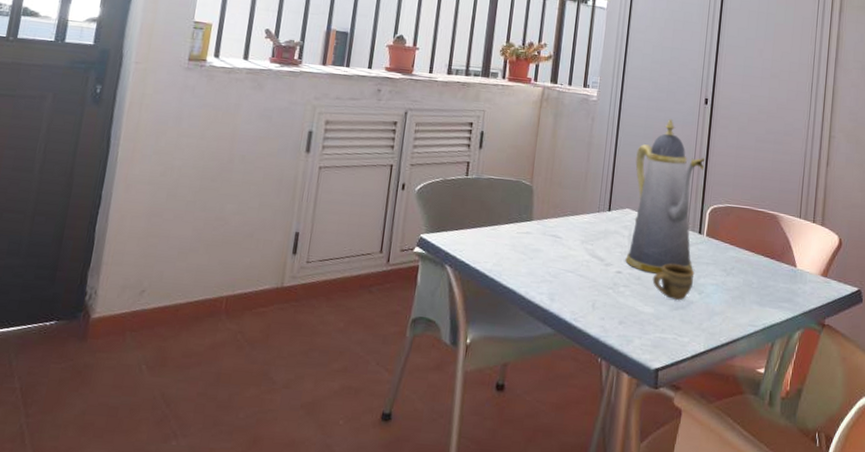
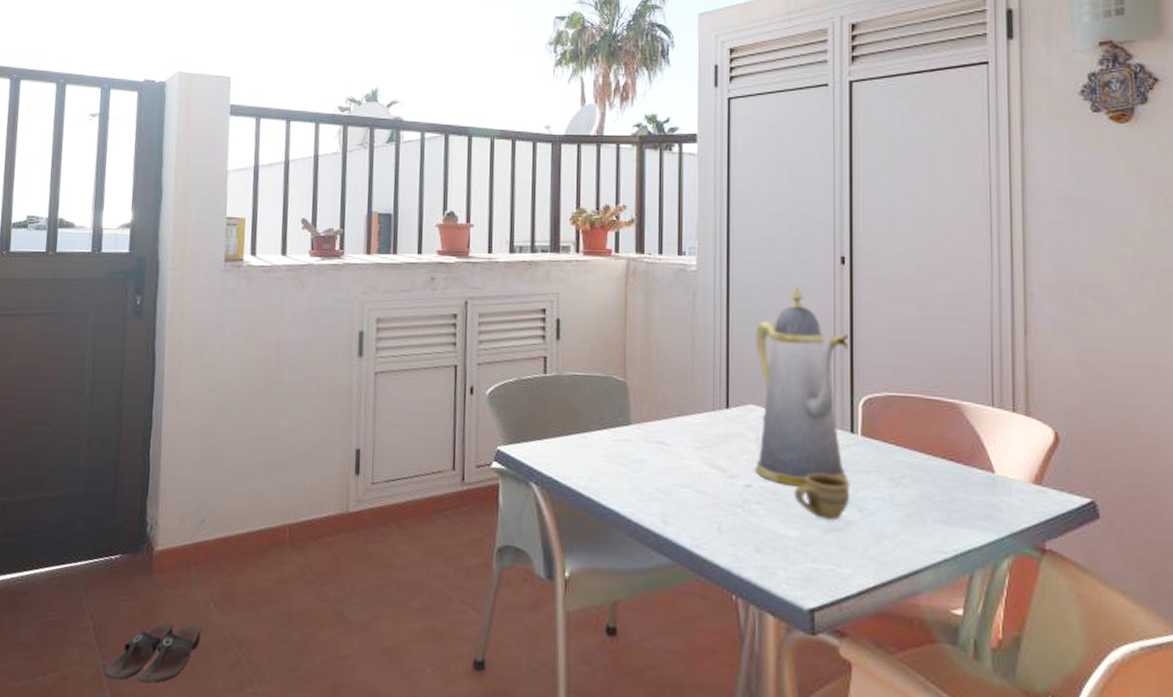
flip-flop: none [27,381,131,438] -> present [104,621,201,683]

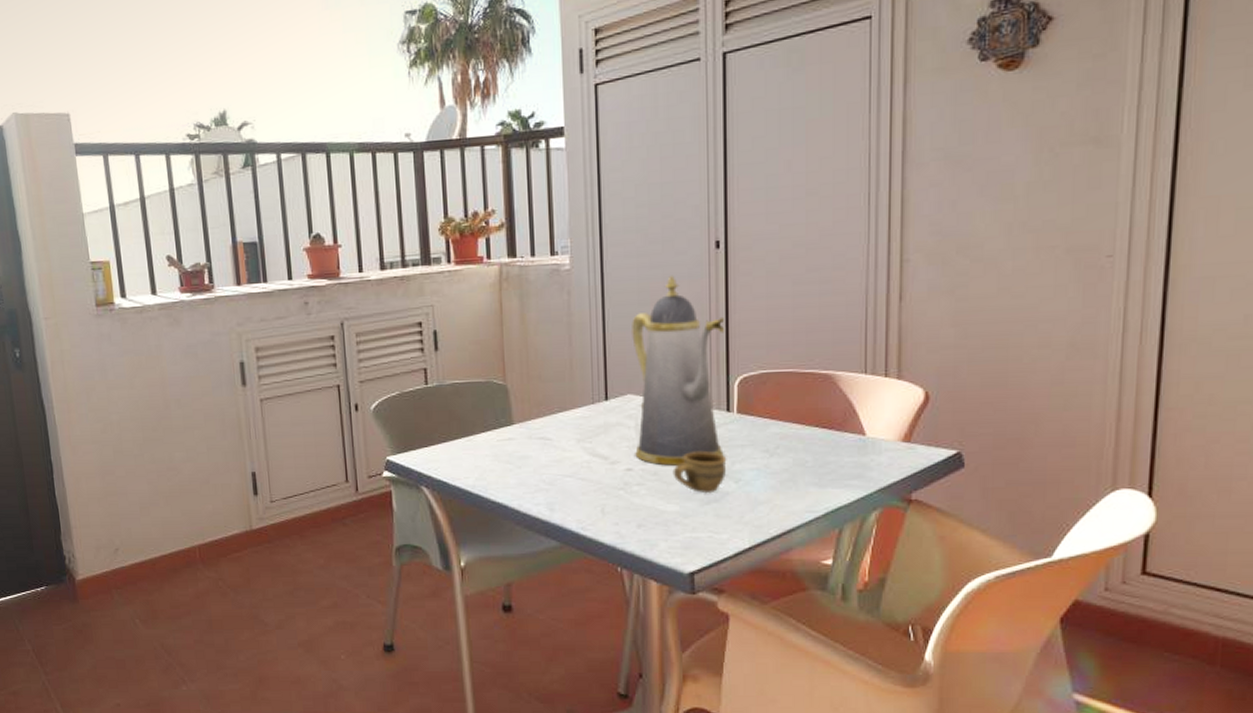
flip-flop: present [104,621,201,683] -> none [50,638,132,690]

